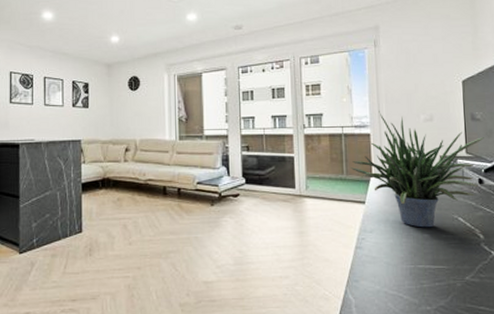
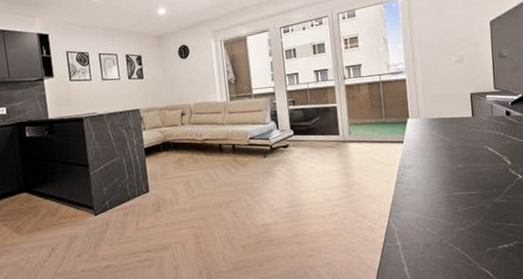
potted plant: present [350,111,484,228] -> none [388,57,511,160]

